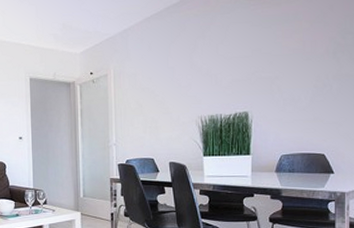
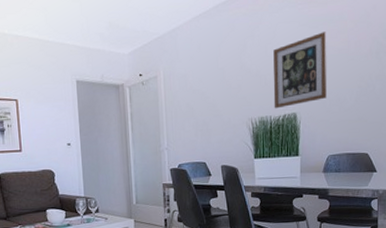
wall art: none [224,32,281,107] -> present [273,32,328,109]

